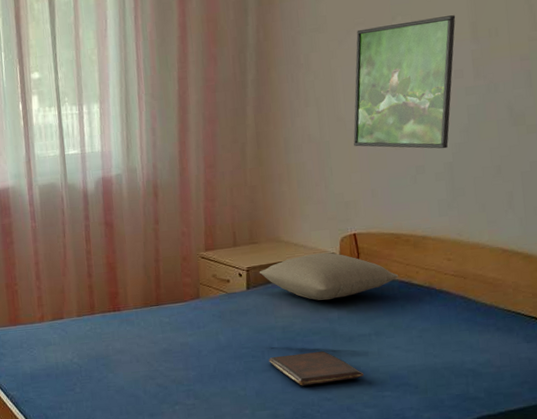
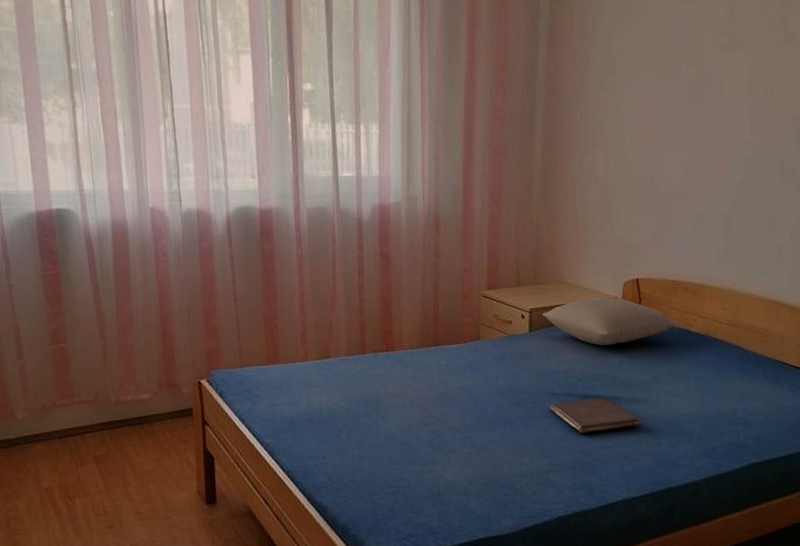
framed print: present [353,15,456,149] -> none [638,70,736,200]

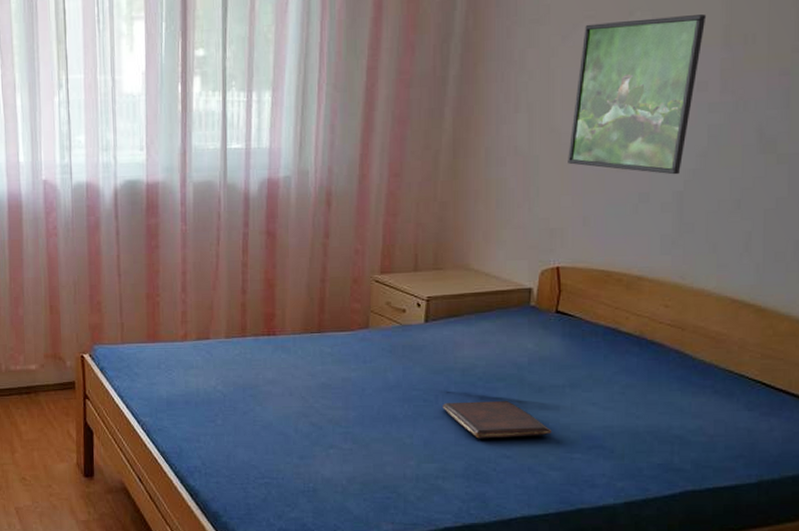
pillow: present [542,296,678,346] -> none [440,286,605,343]
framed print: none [638,70,736,200] -> present [568,14,707,175]

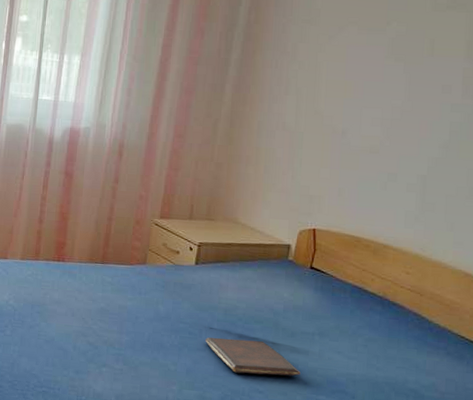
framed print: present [568,14,707,175] -> none [328,28,453,161]

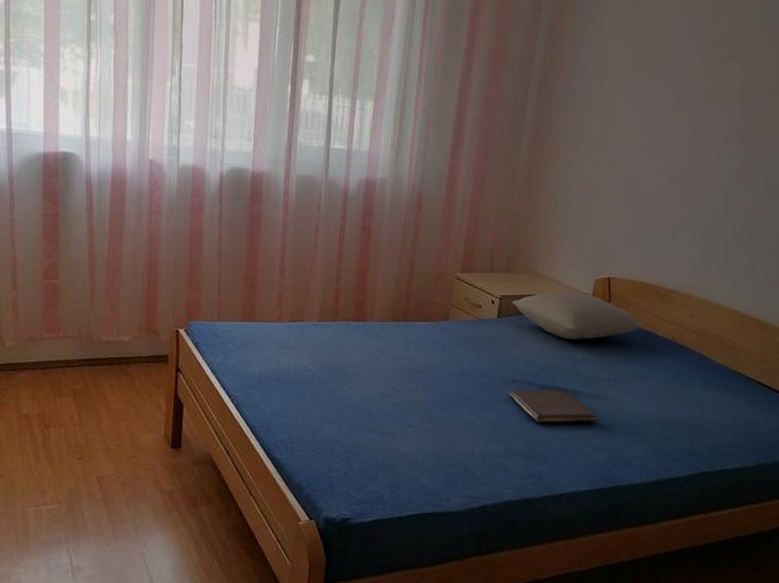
pillow: none [210,241,353,291] -> present [511,291,645,340]

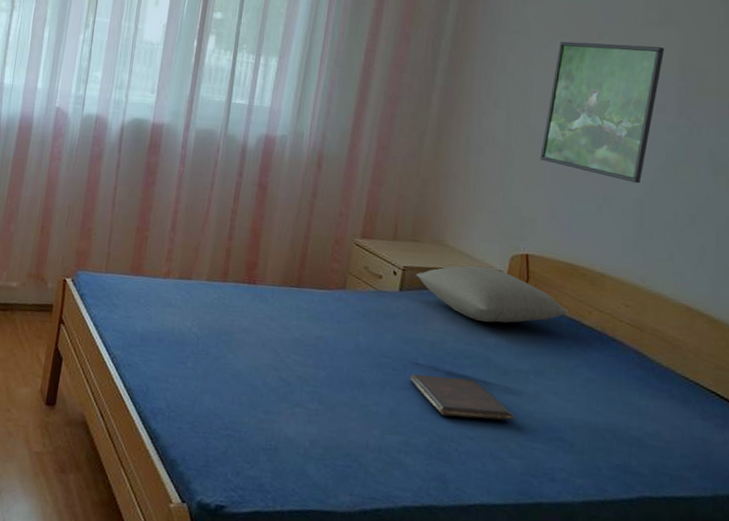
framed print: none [620,77,730,209] -> present [540,41,665,184]

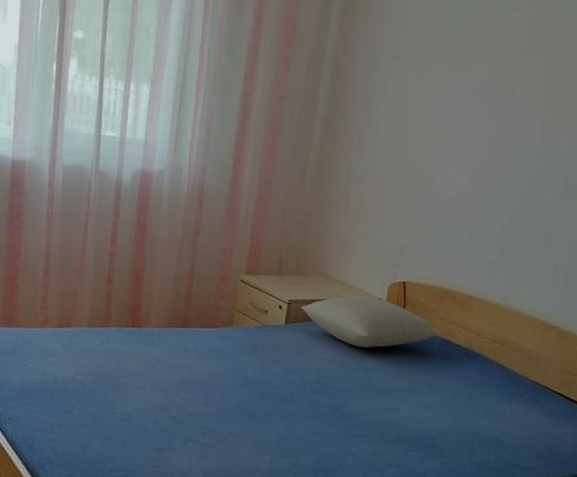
book: present [410,374,515,421] -> none [297,401,392,437]
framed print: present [540,41,665,184] -> none [417,68,533,210]

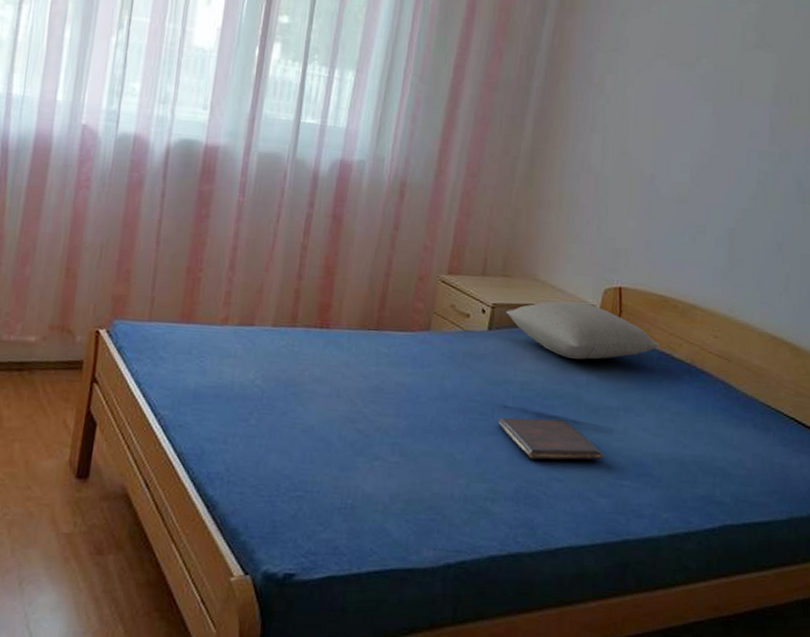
book: none [297,401,392,437] -> present [498,417,604,460]

